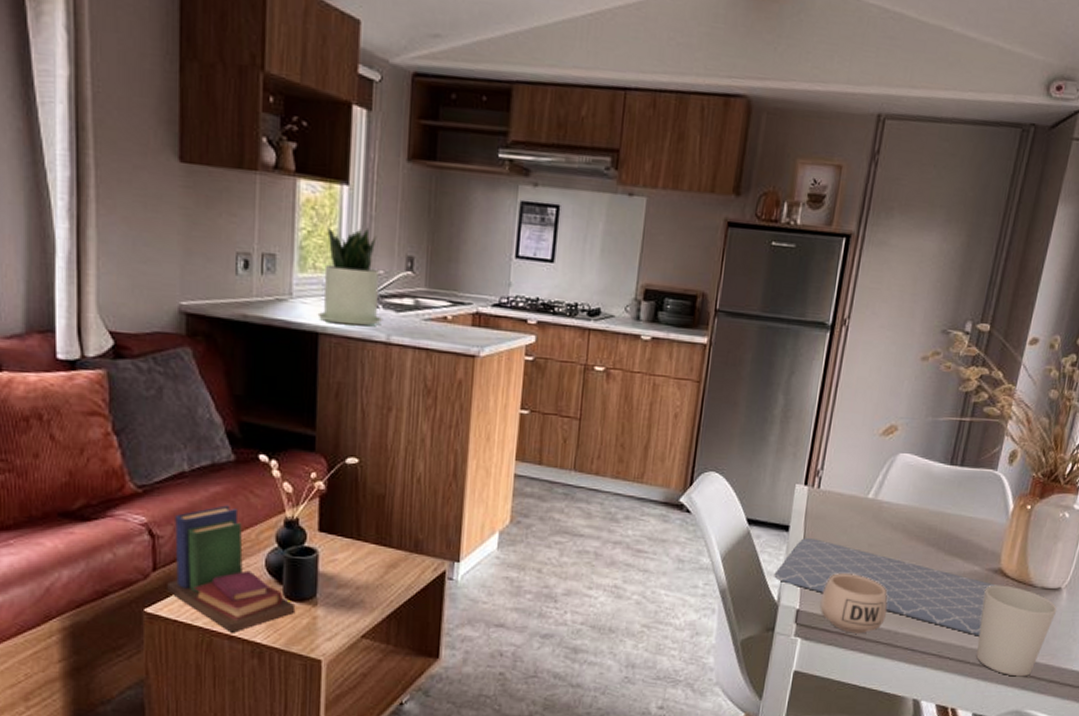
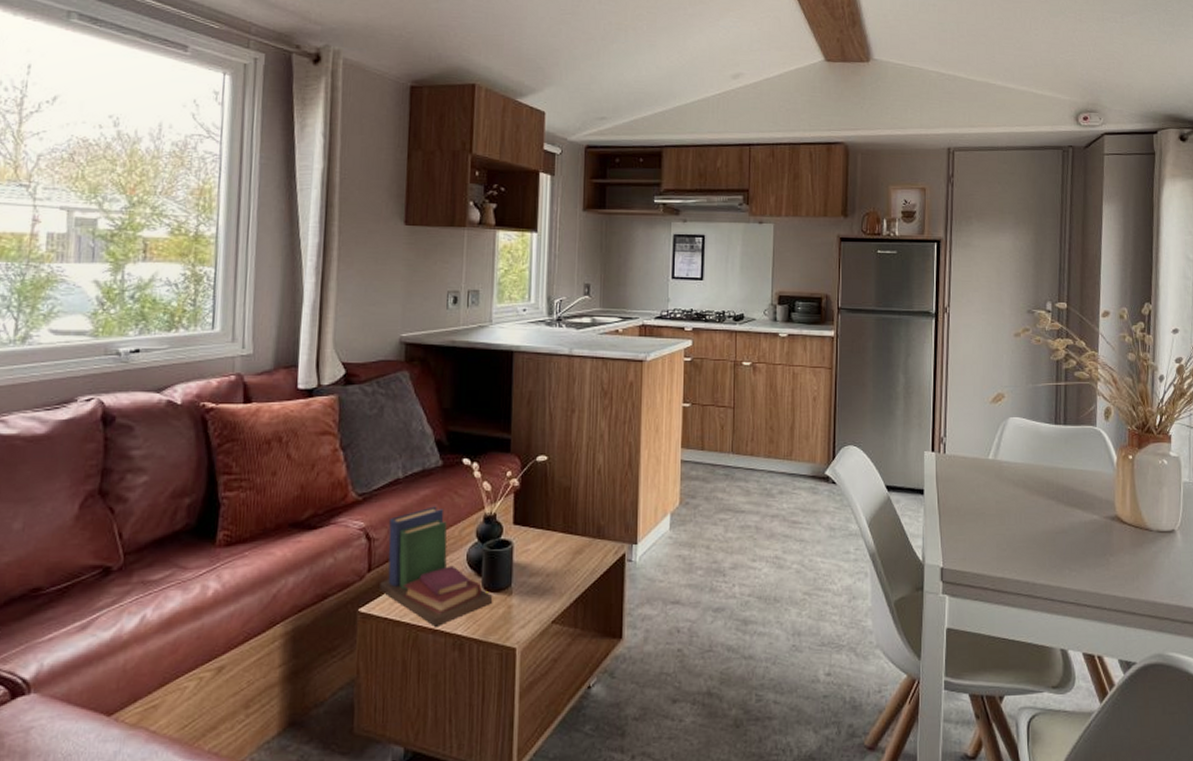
planter: present [317,225,383,326] -> none [512,264,566,343]
placemat: present [774,538,998,636] -> none [916,500,1117,582]
mug: present [820,573,888,634] -> none [961,530,1022,588]
dixie cup: present [976,584,1058,677] -> none [1106,531,1176,620]

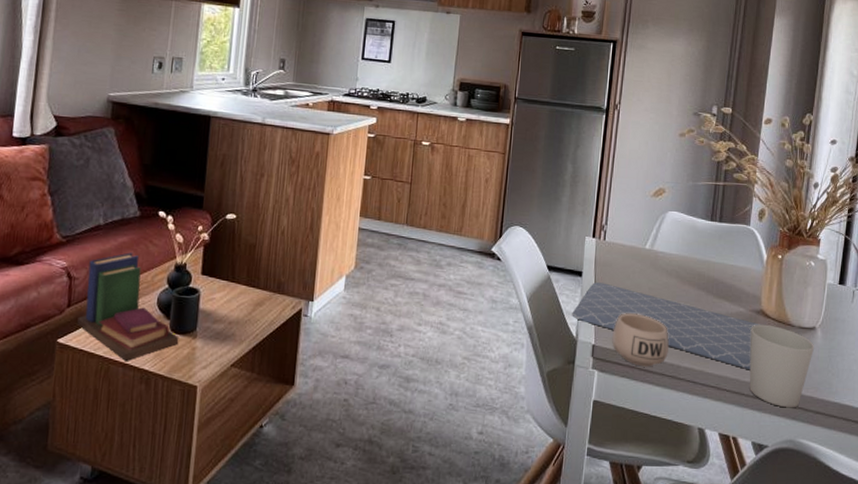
placemat: none [916,500,1117,582] -> present [572,282,761,370]
mug: none [961,530,1022,588] -> present [612,313,669,367]
dixie cup: none [1106,531,1176,620] -> present [749,324,815,408]

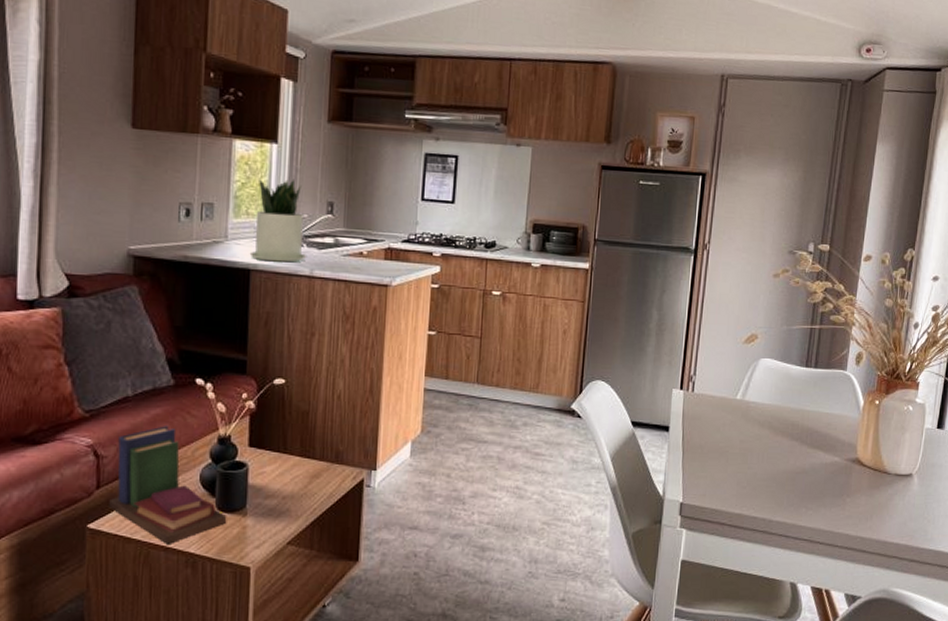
planter: none [211,37,260,111] -> present [249,178,307,263]
placemat: present [572,282,761,370] -> none [658,437,856,521]
mug: present [612,313,669,367] -> none [701,468,761,523]
dixie cup: present [749,324,815,408] -> none [843,473,911,558]

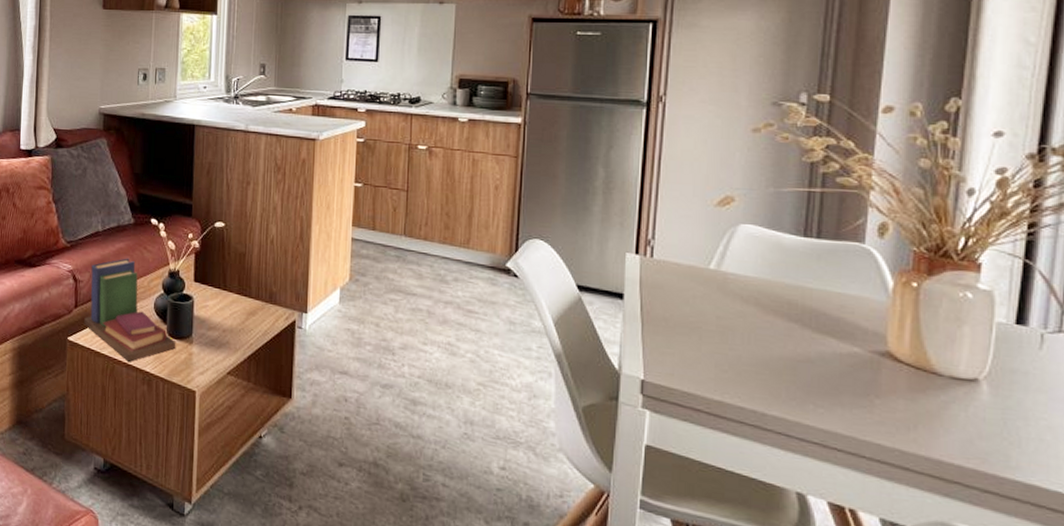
planter: present [249,178,307,263] -> none [194,44,243,119]

